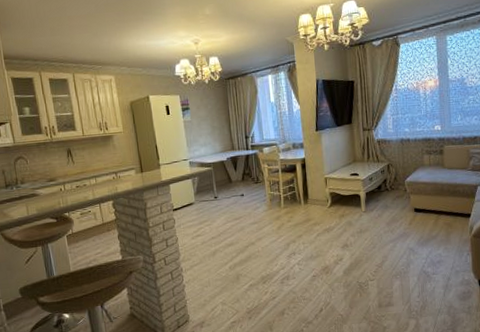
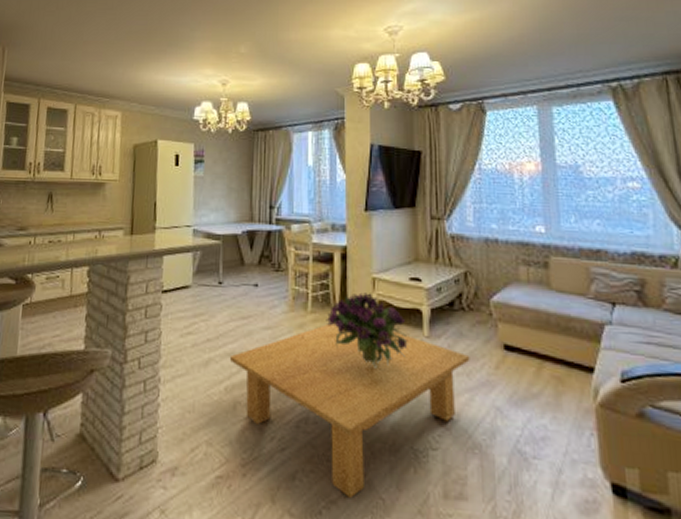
coffee table: none [229,211,393,319] -> present [229,323,470,499]
bouquet: none [294,188,352,237] -> present [326,292,408,368]

